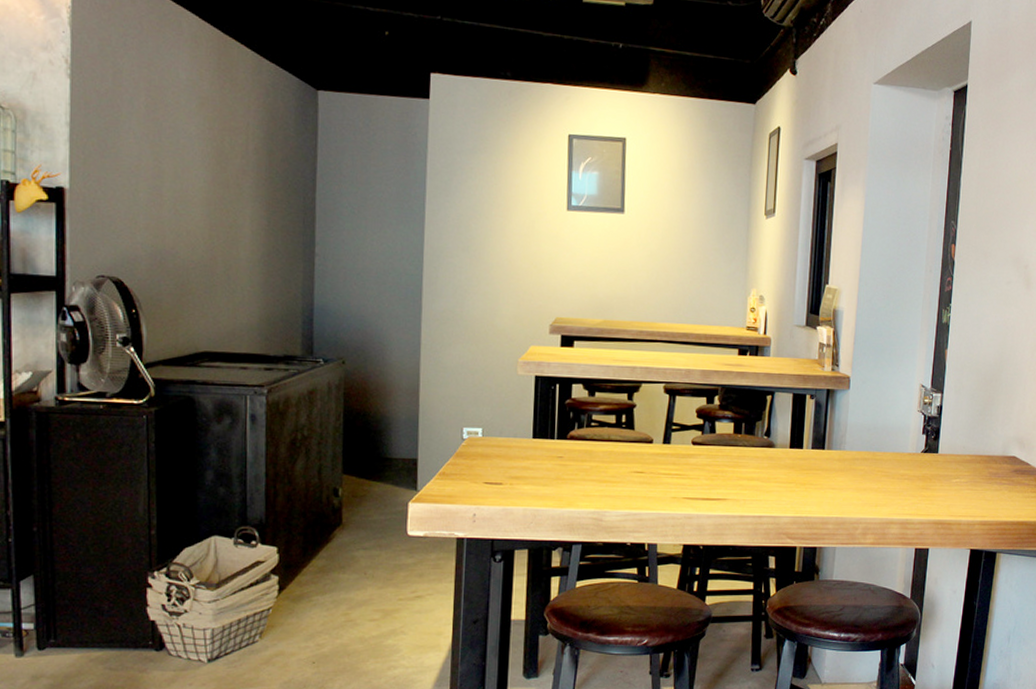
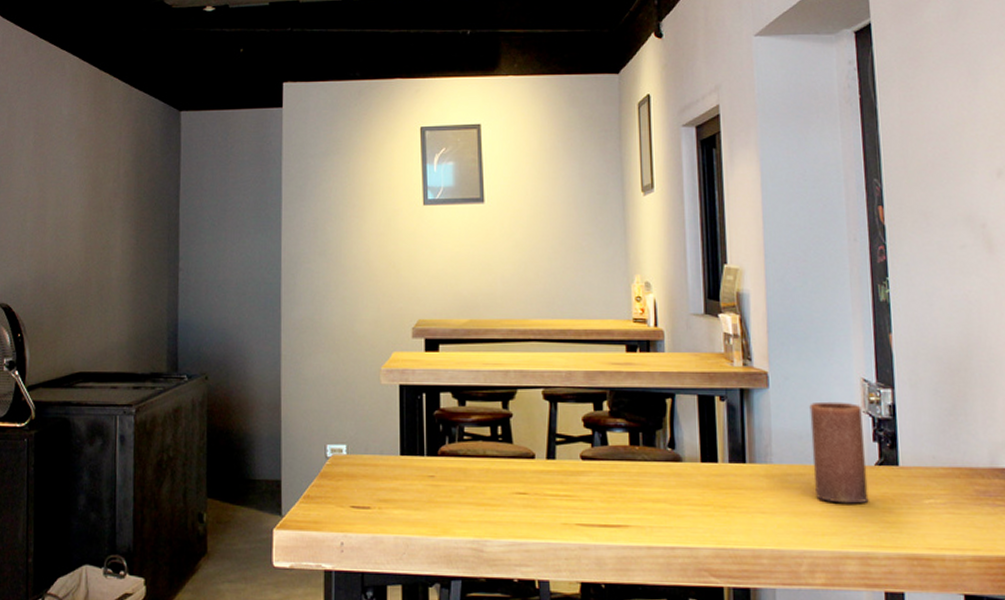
candle: none [875,402,918,482] -> present [809,401,869,504]

